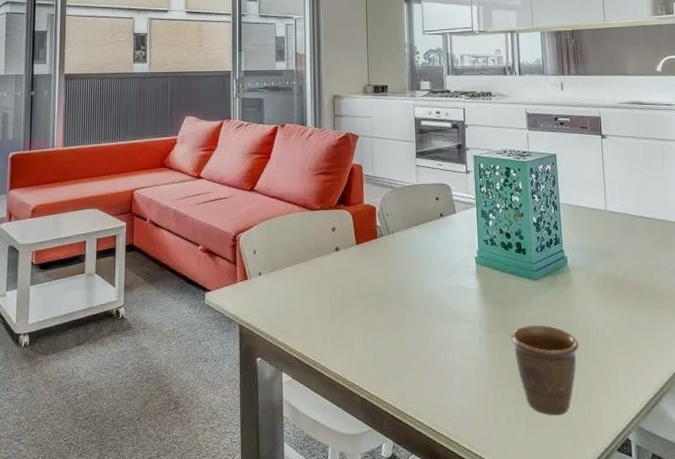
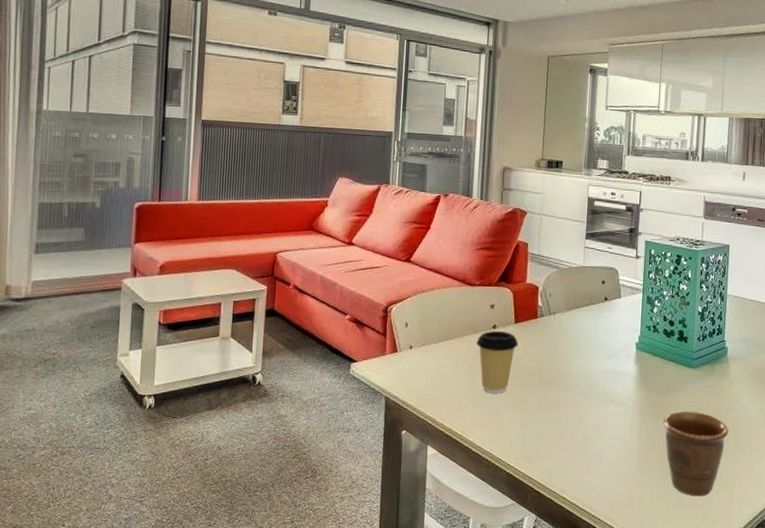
coffee cup: none [321,253,361,316] -> present [476,331,518,393]

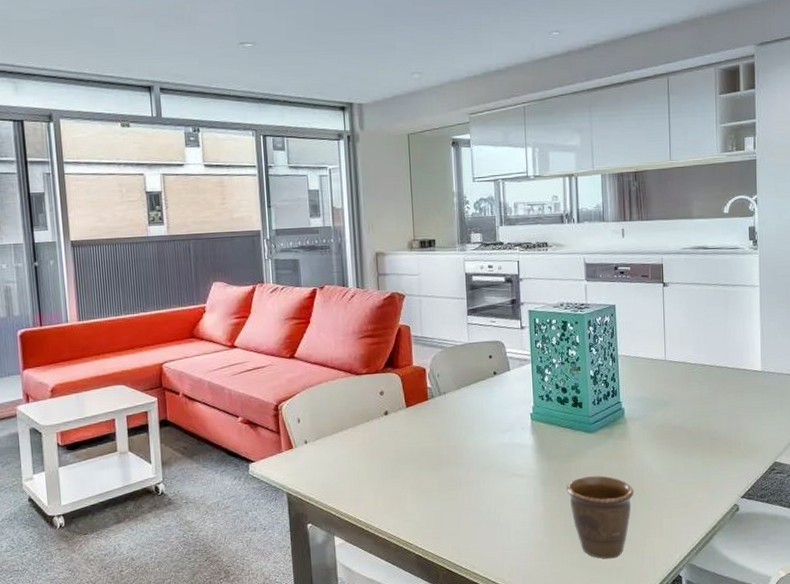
coffee cup: present [476,331,518,393] -> none [369,417,412,479]

